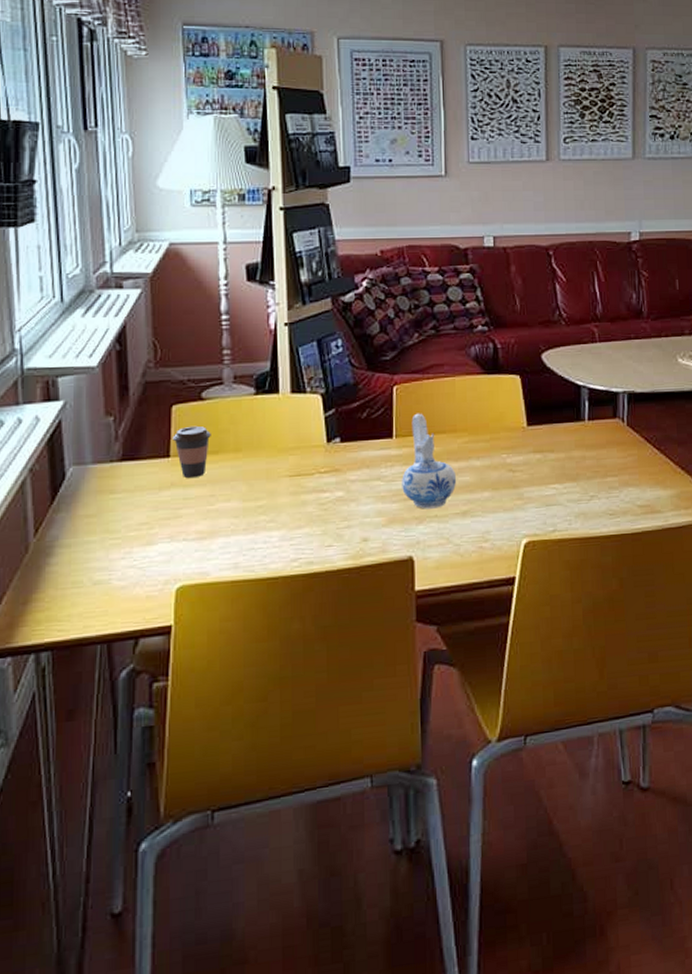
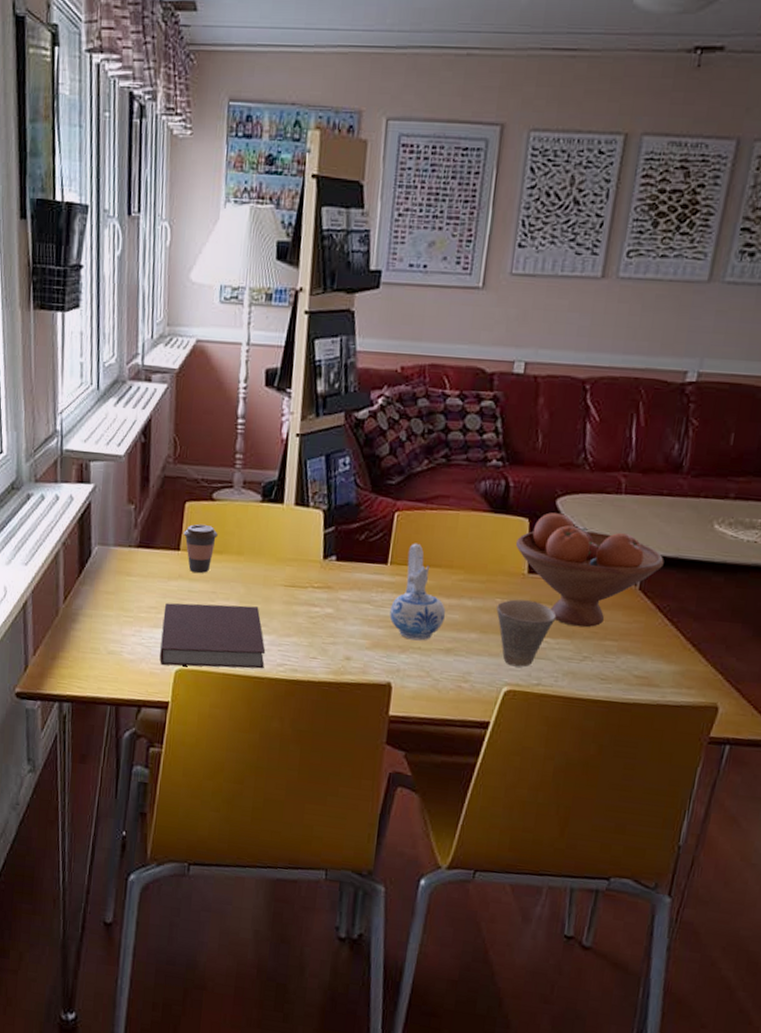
notebook: none [157,503,277,586] -> present [159,602,266,669]
cup: none [504,451,560,518] -> present [496,599,556,667]
fruit bowl: none [511,367,644,469] -> present [515,512,664,628]

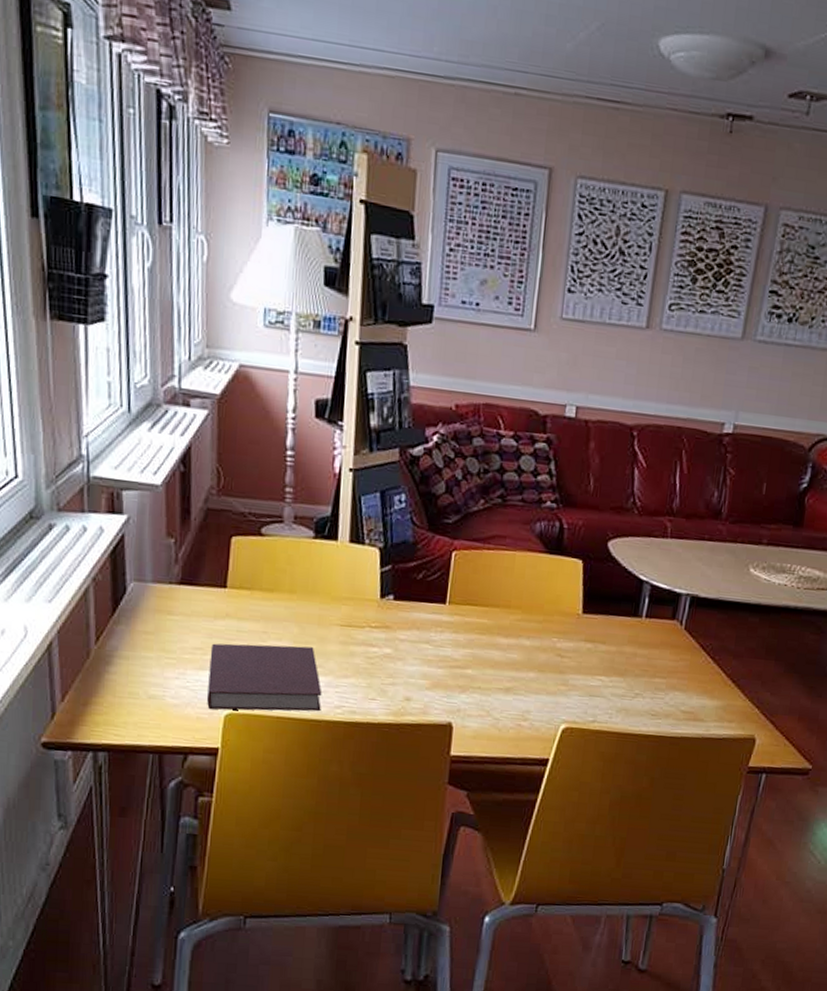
coffee cup: present [183,524,218,574] -> none [230,560,268,613]
ceramic pitcher: present [390,543,445,641] -> none [449,582,504,681]
cup: present [496,599,556,667] -> none [553,639,610,705]
fruit bowl: present [515,512,664,628] -> none [570,554,707,666]

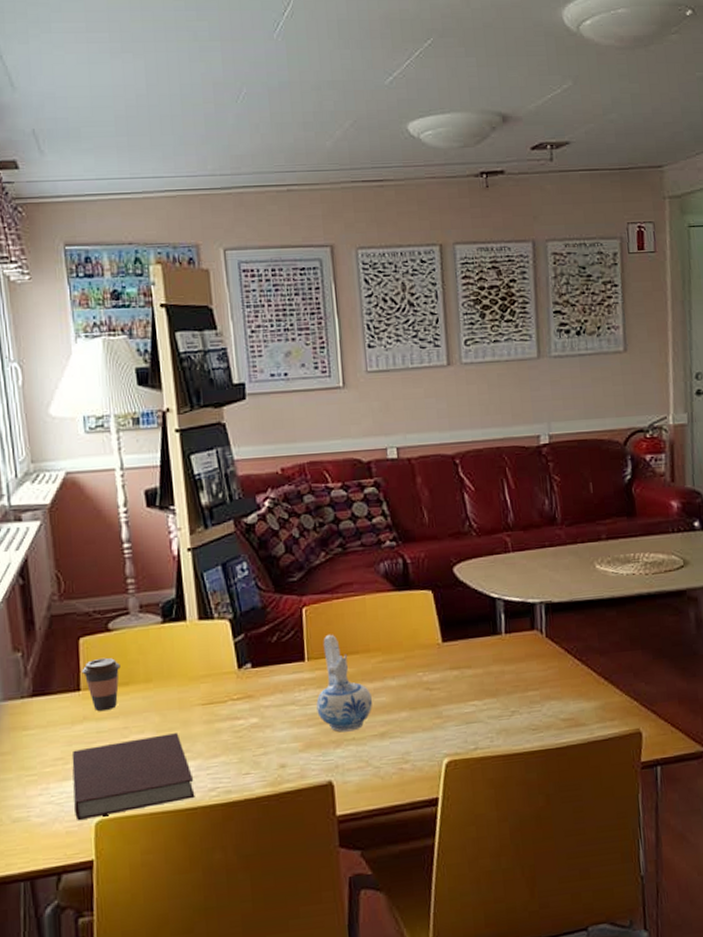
coffee cup: none [230,560,268,613] -> present [81,657,121,711]
ceramic pitcher: none [449,582,504,681] -> present [316,634,372,733]

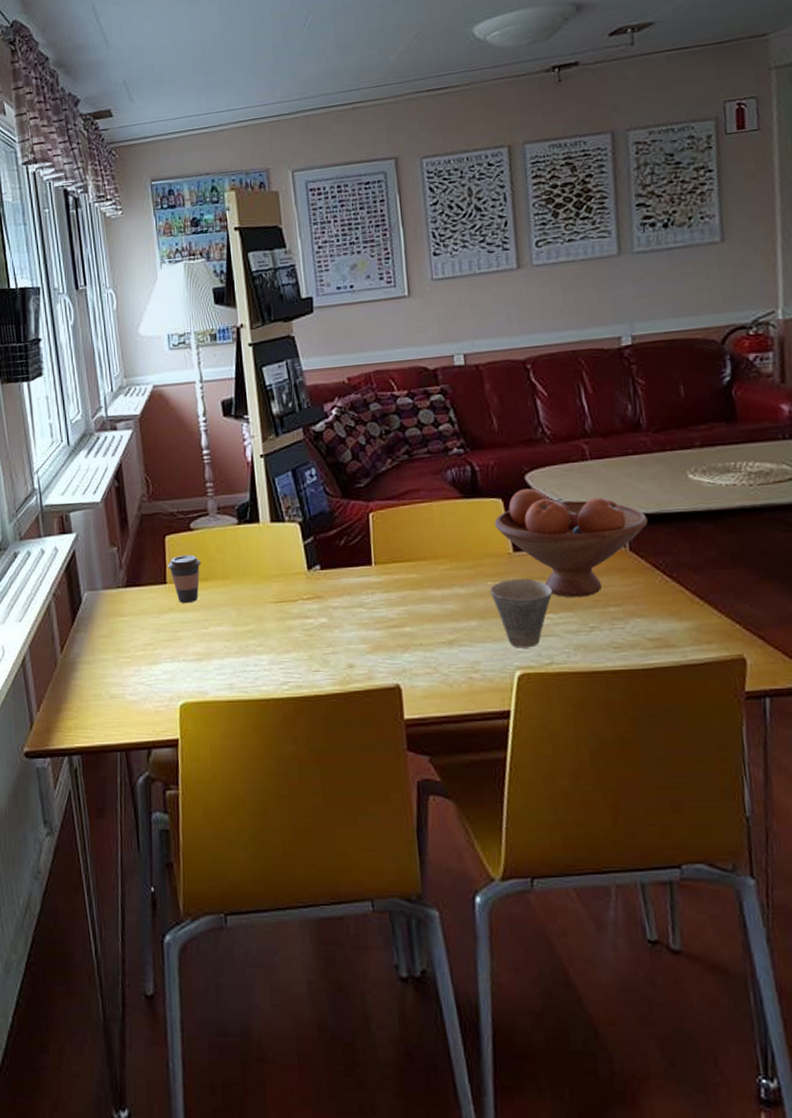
notebook: present [71,733,195,821] -> none [159,628,268,702]
ceramic pitcher: present [316,634,372,733] -> none [383,540,440,637]
cup: none [420,668,478,736] -> present [490,579,553,648]
fruit bowl: none [424,580,562,685] -> present [494,488,648,598]

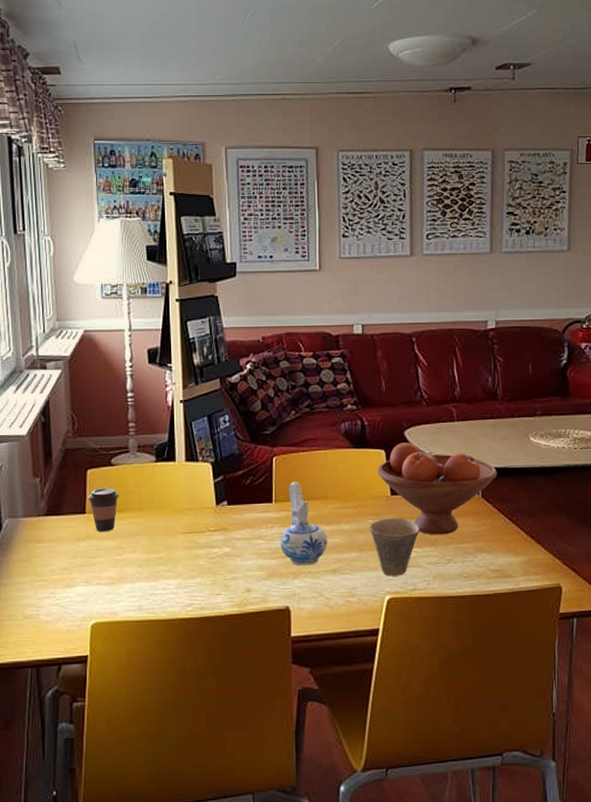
ceramic pitcher: none [383,540,440,637] -> present [280,481,327,566]

